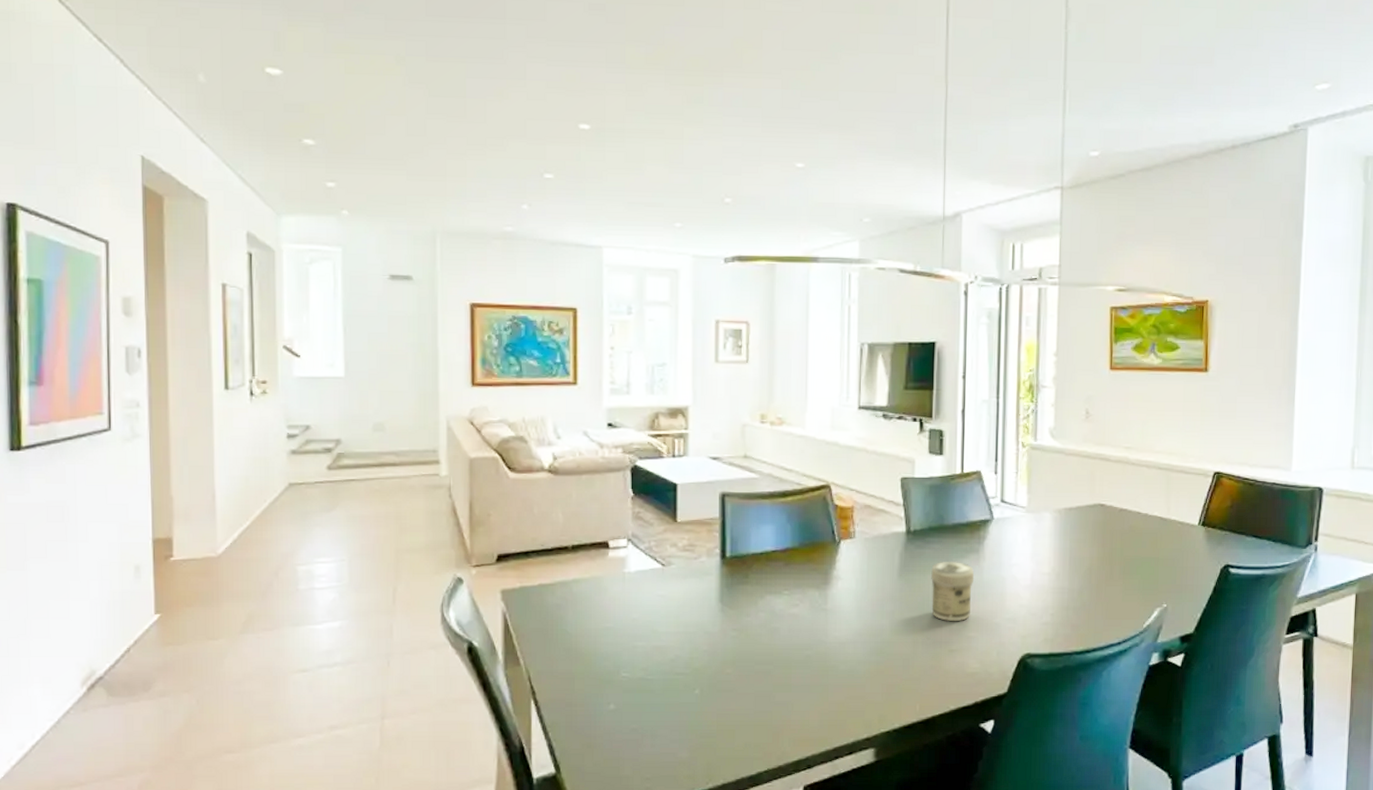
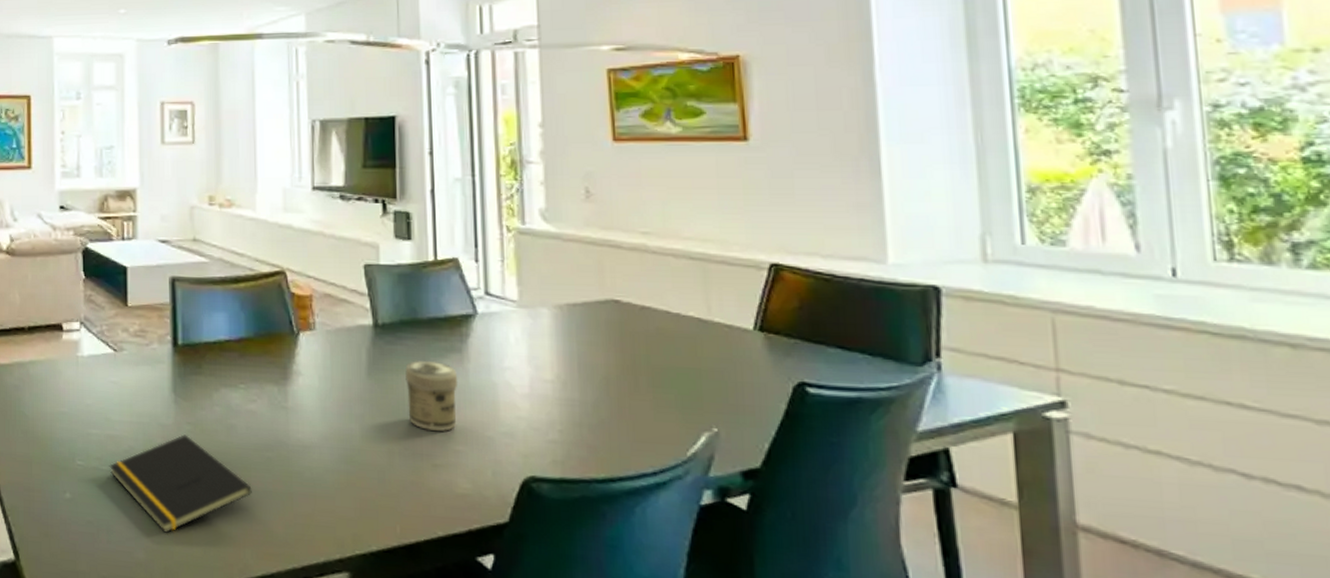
notepad: none [654,640,792,732] -> present [109,434,252,533]

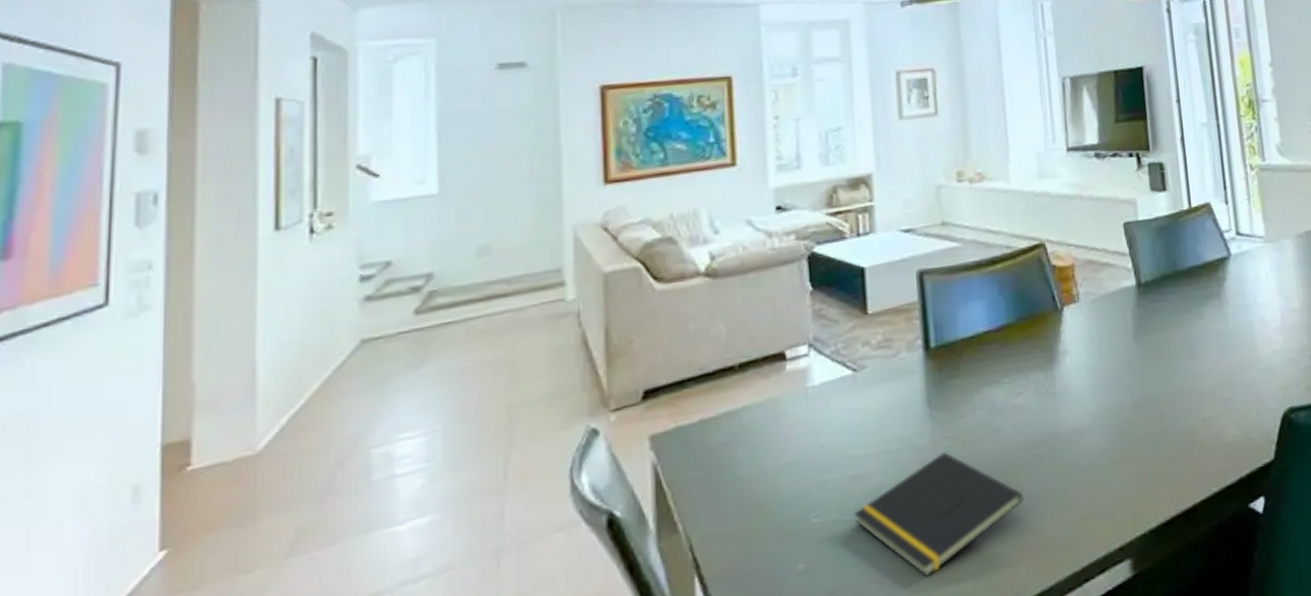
jar: present [405,361,457,432] -> none [1170,311,1221,385]

